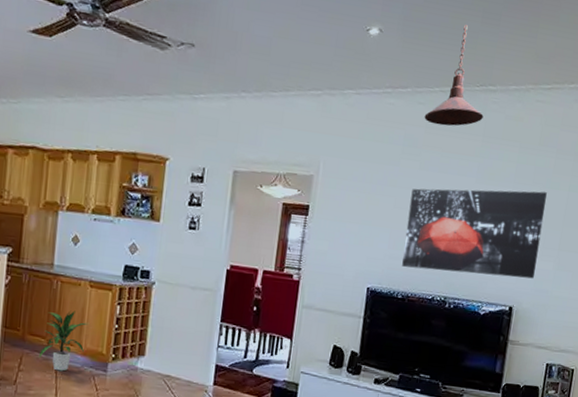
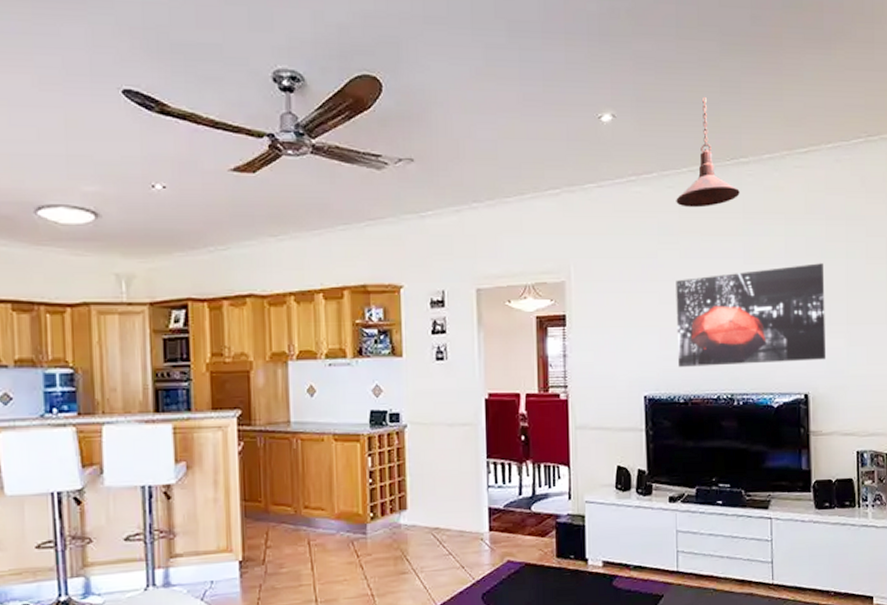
indoor plant: present [38,310,89,372] -> none [286,470,339,542]

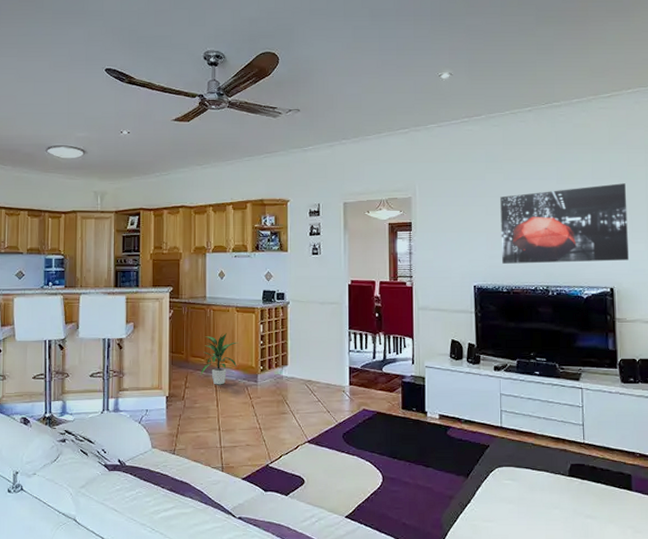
indoor plant: none [286,470,339,542] -> present [200,333,239,385]
pendant light: present [676,97,740,208] -> none [500,58,553,141]

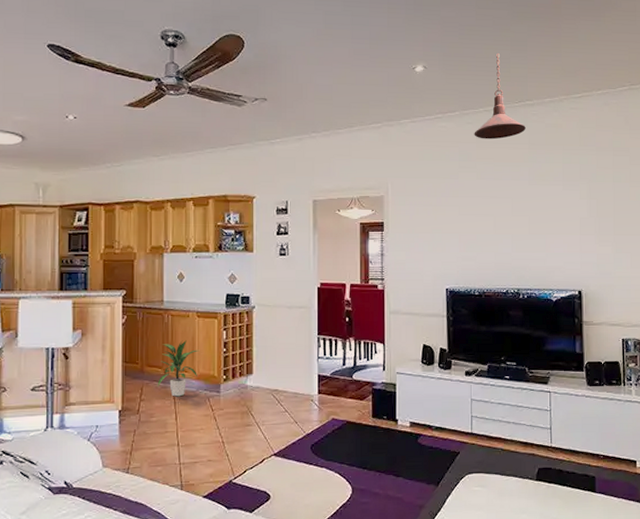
pendant light: none [500,58,553,141] -> present [474,53,526,140]
wall art: present [500,183,630,264] -> none [473,185,597,266]

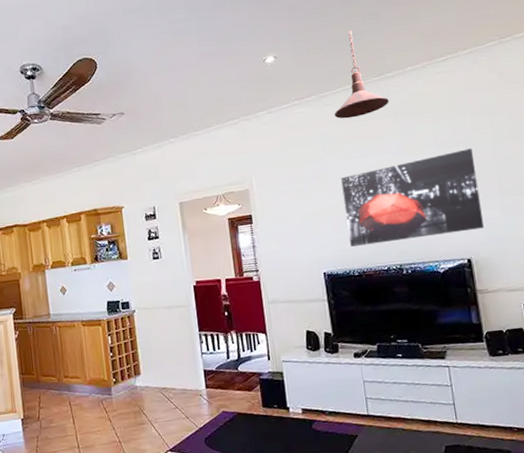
indoor plant: present [157,340,200,397] -> none [53,348,89,402]
wall art: none [473,185,597,266] -> present [341,148,485,247]

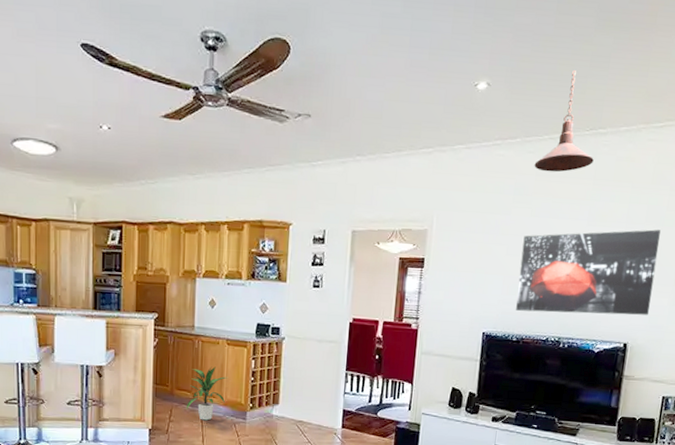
indoor plant: none [53,348,89,402] -> present [186,366,228,421]

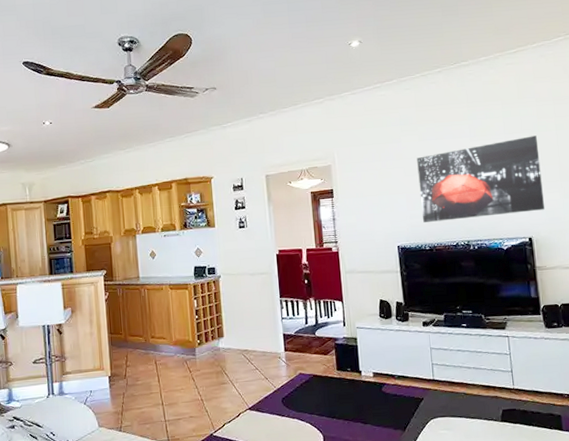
indoor plant: present [186,366,228,421] -> none [140,310,175,362]
pendant light: present [534,70,594,173] -> none [412,20,463,103]

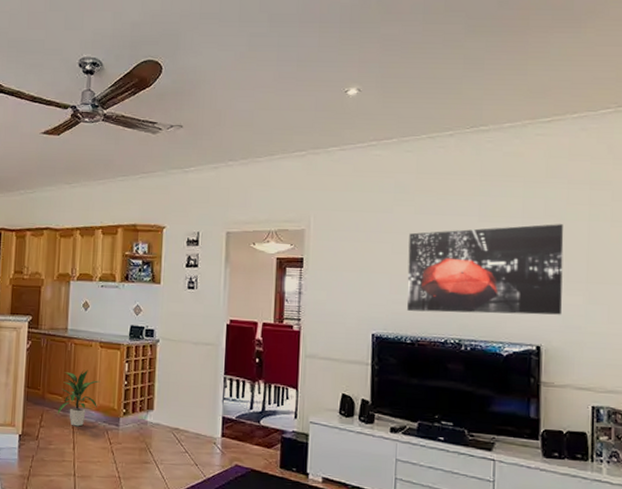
indoor plant: none [140,310,175,362] -> present [57,369,101,427]

